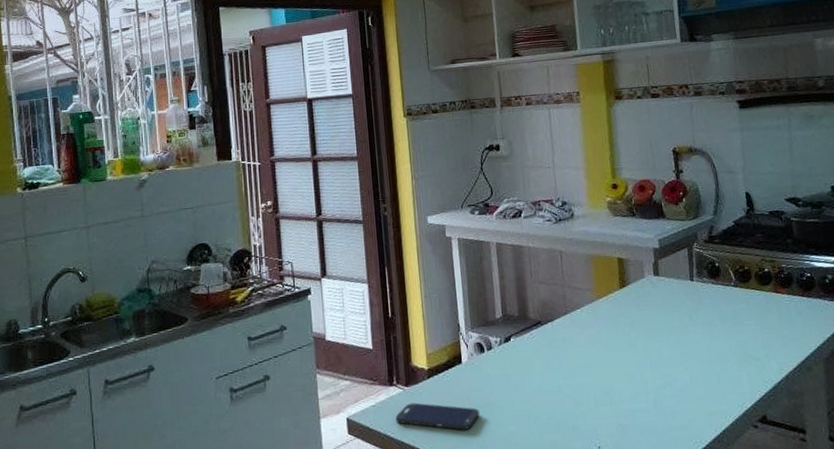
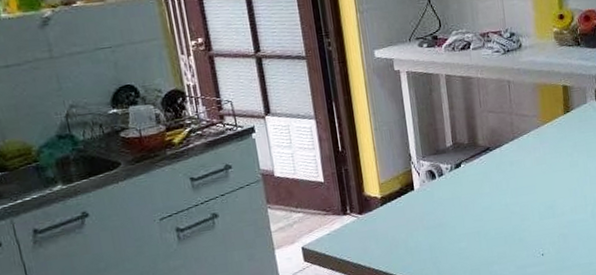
smartphone: present [395,402,480,430] -> none [350,228,433,250]

